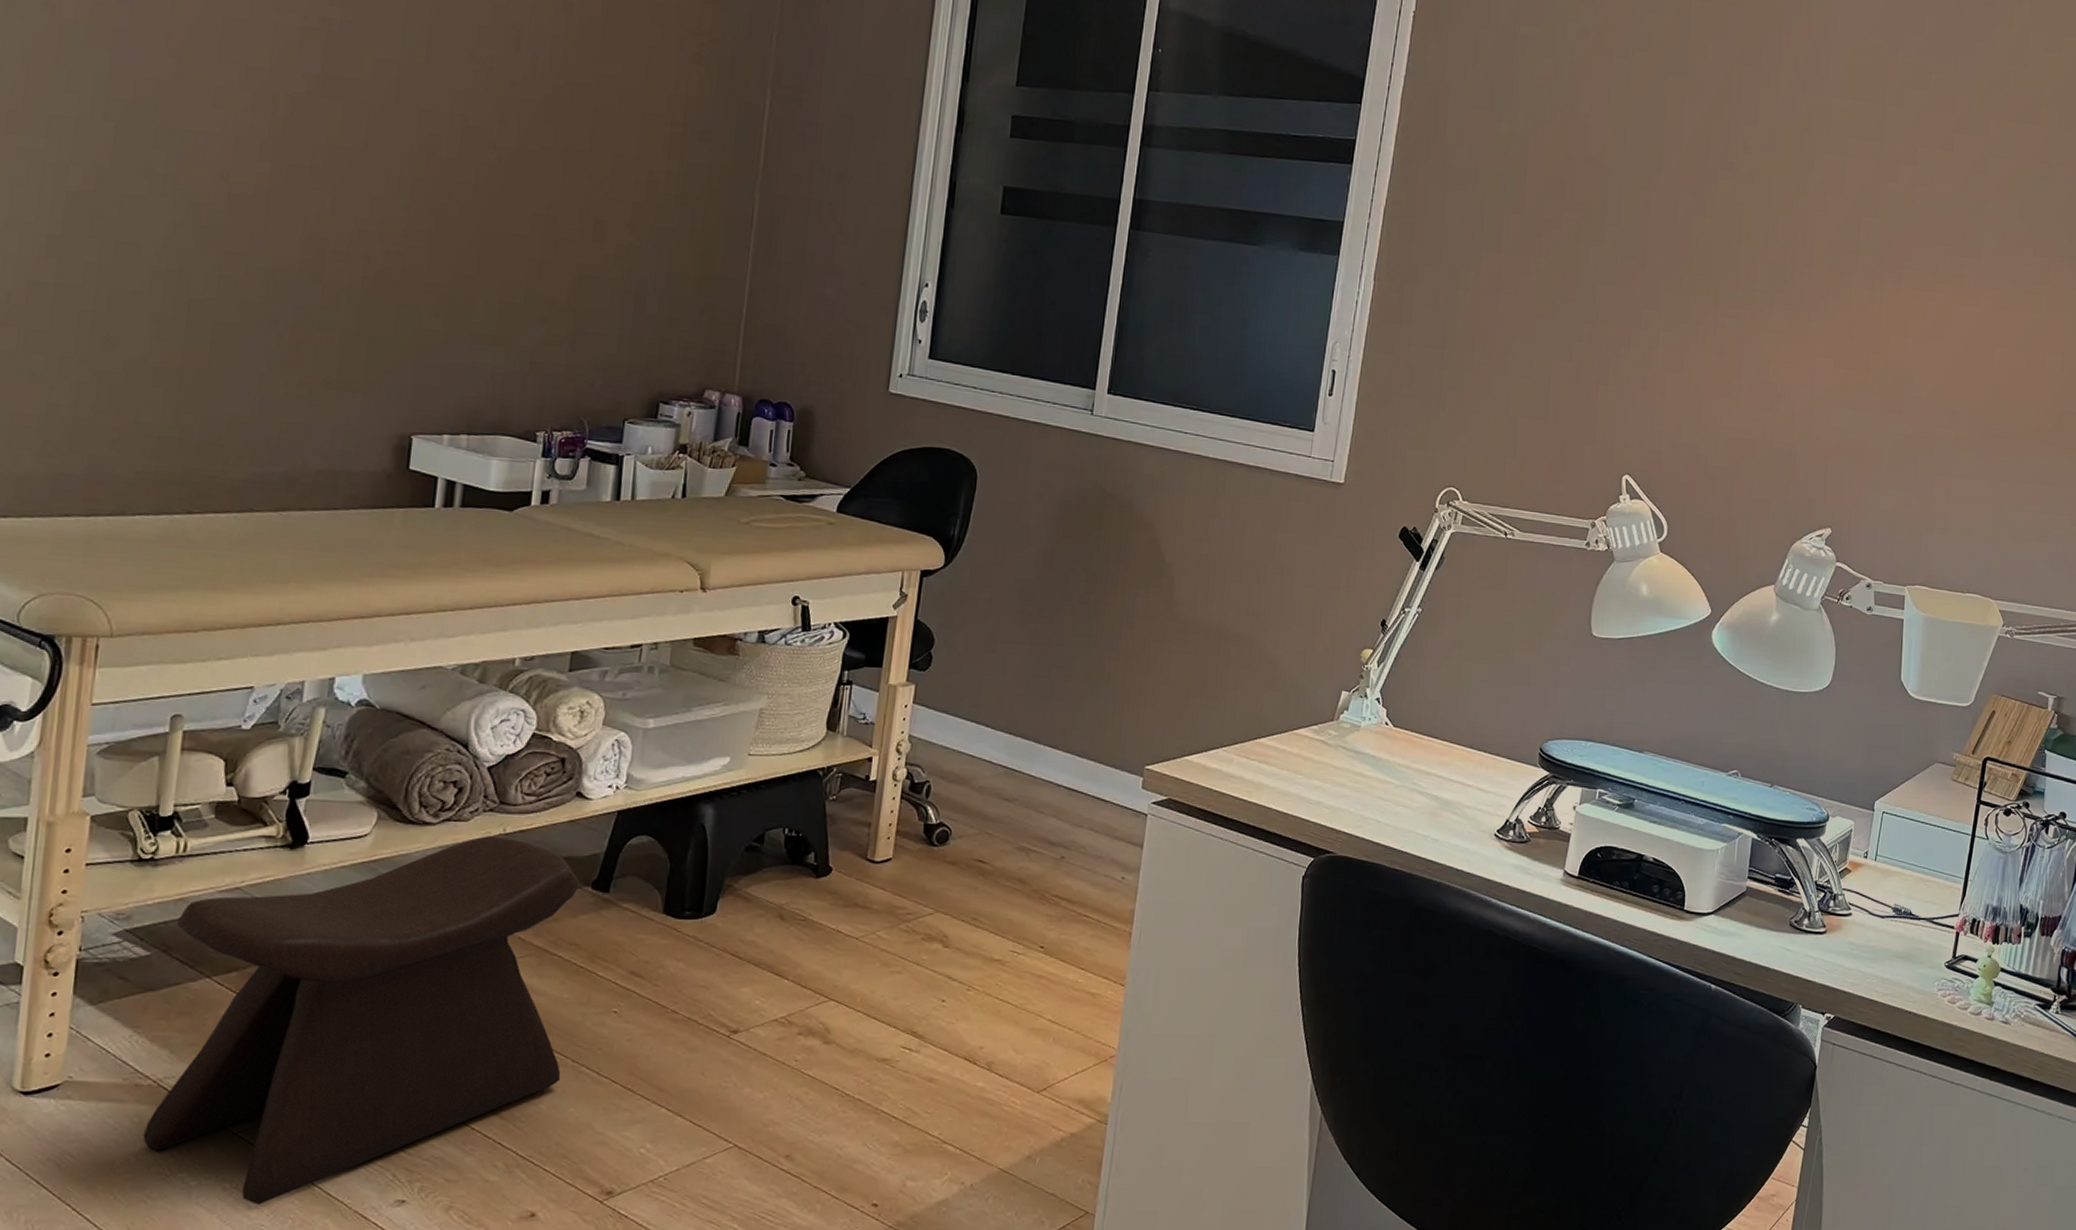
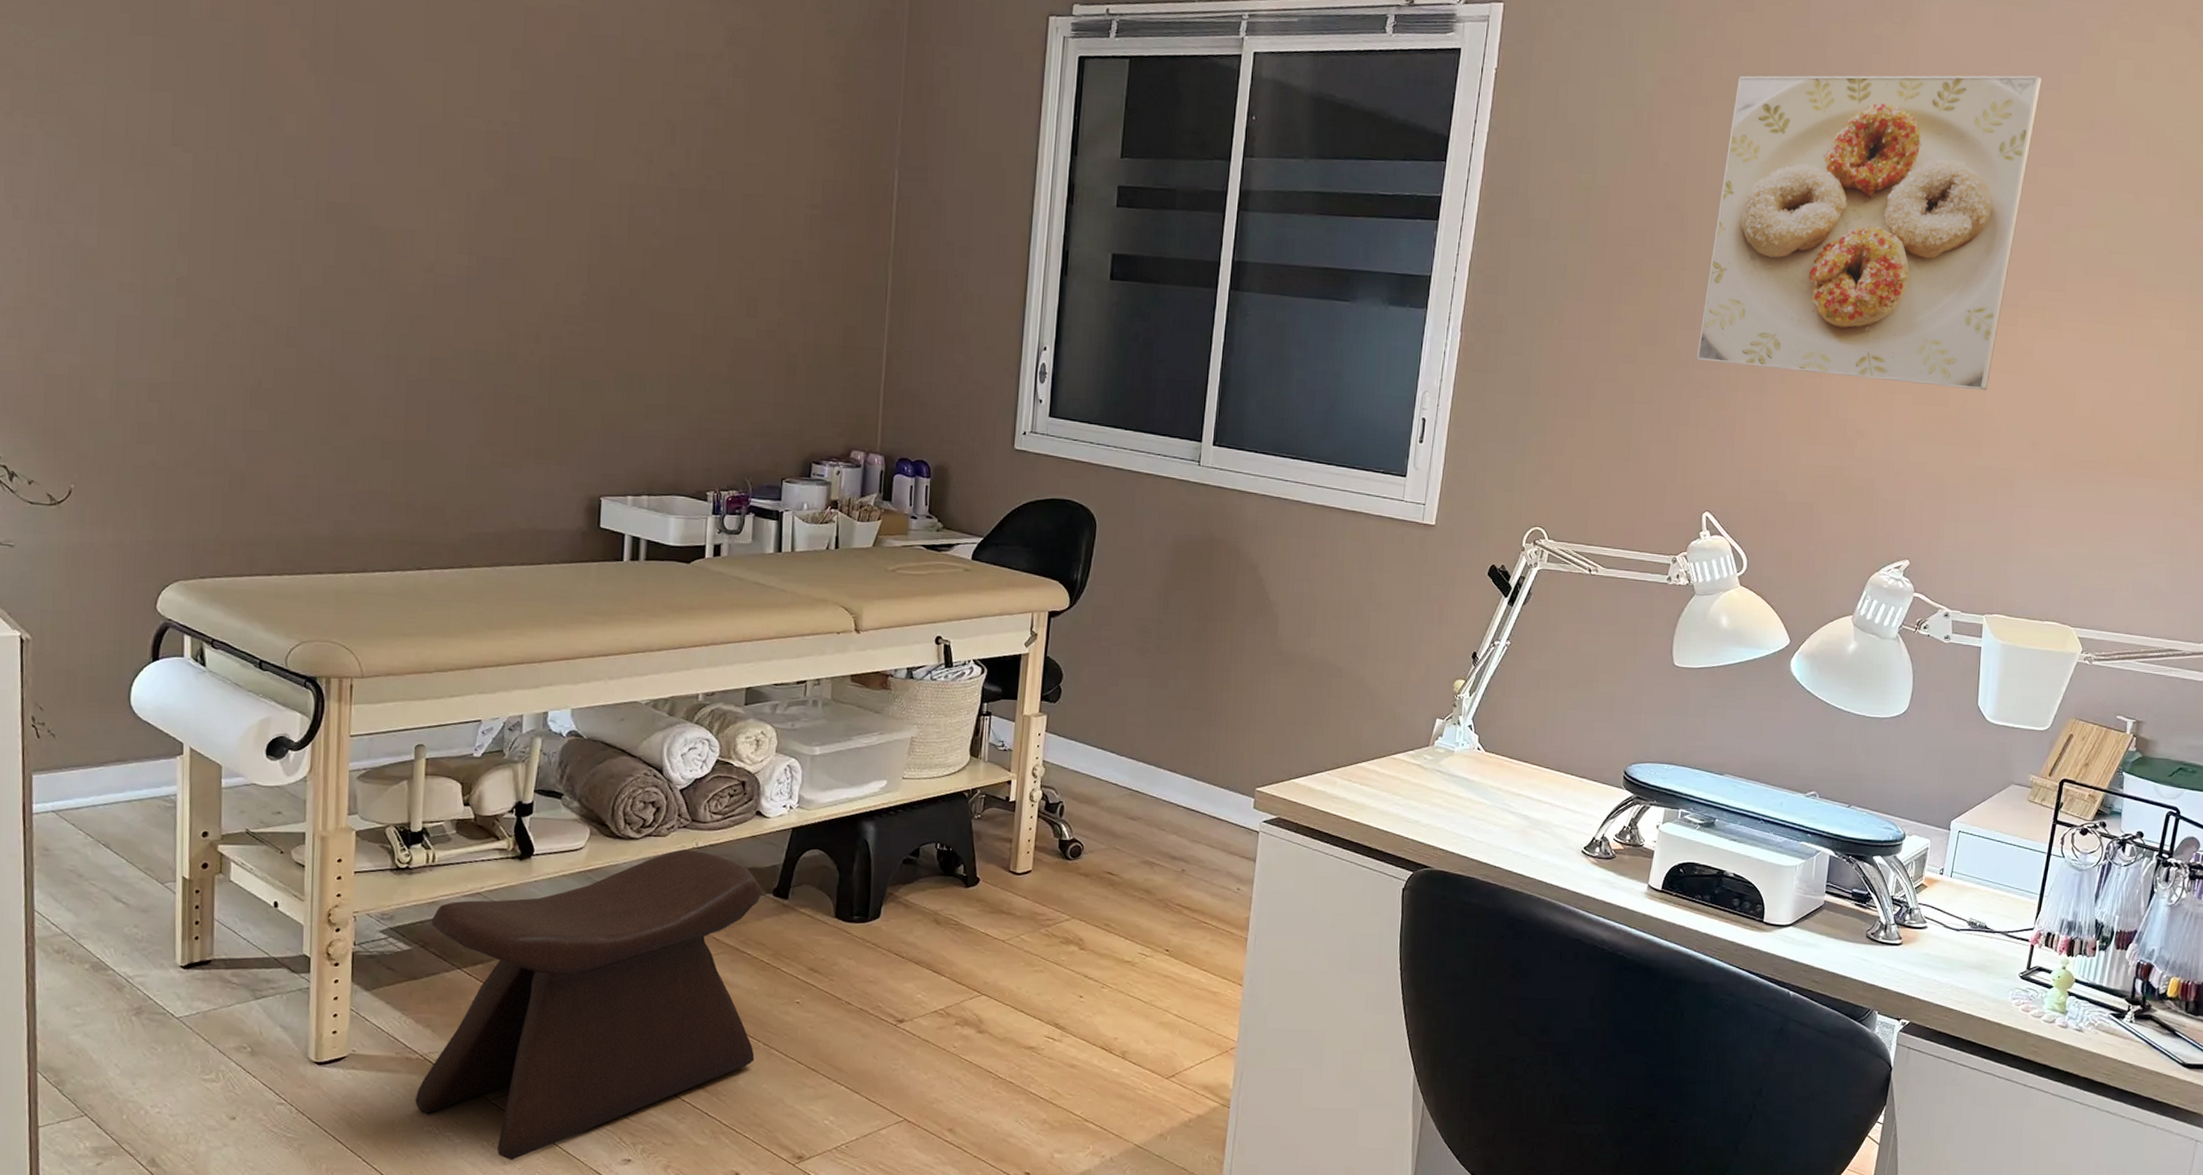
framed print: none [1616,30,1957,357] -> present [1696,75,2042,391]

